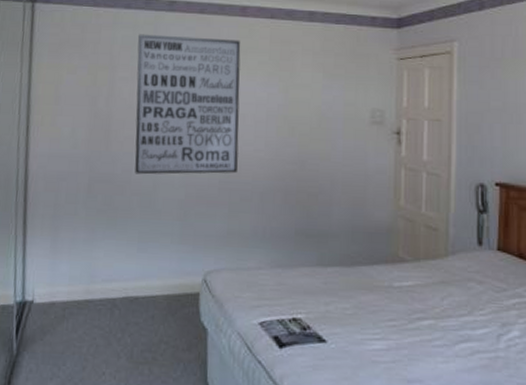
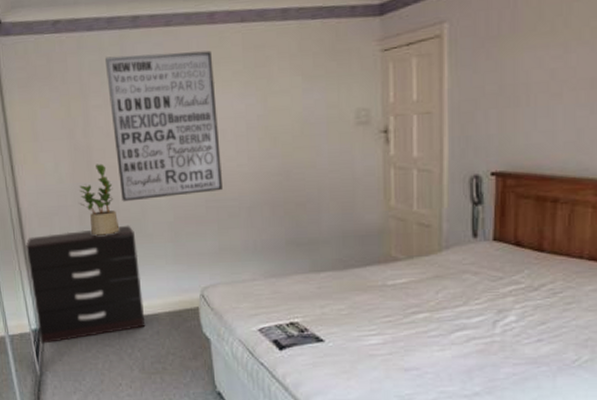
dresser: none [23,198,144,319] -> present [25,225,146,344]
potted plant: none [90,134,129,207] -> present [79,164,120,236]

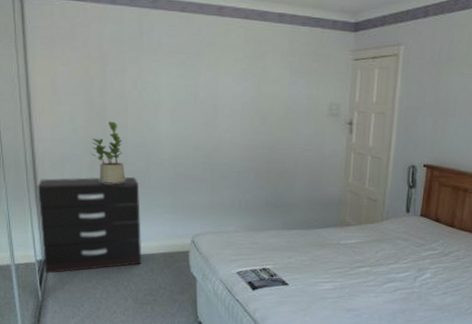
wall art: present [105,50,222,202] -> none [125,30,219,157]

